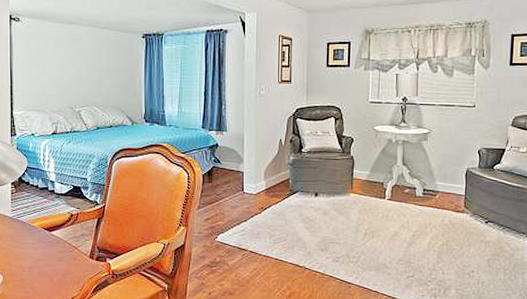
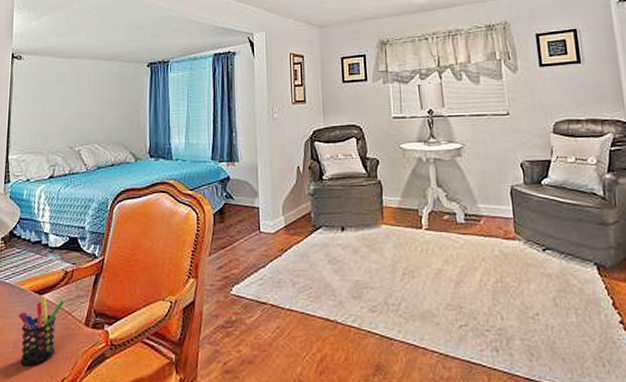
pen holder: none [31,232,72,287] -> present [18,295,65,368]

